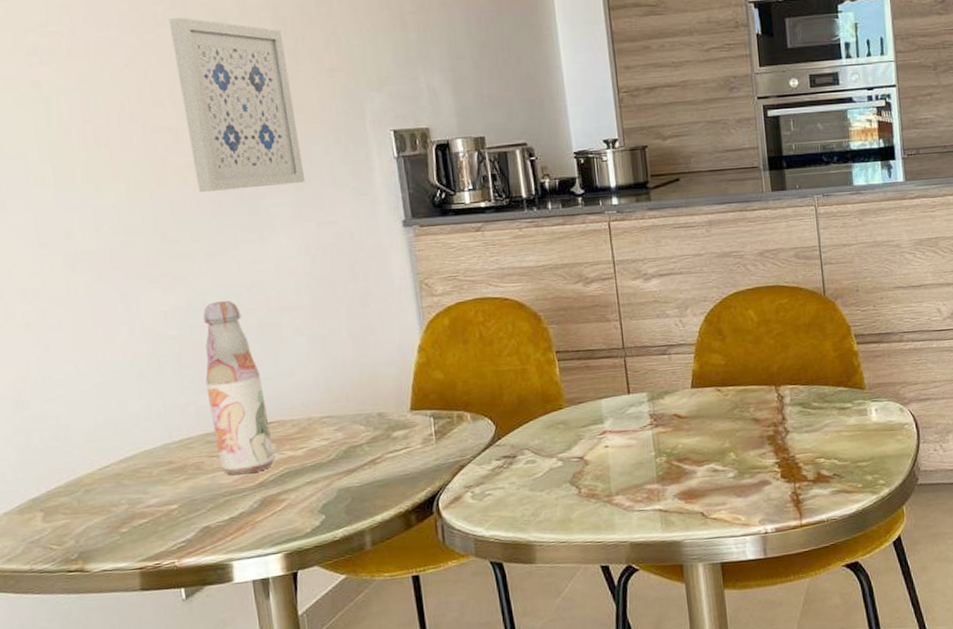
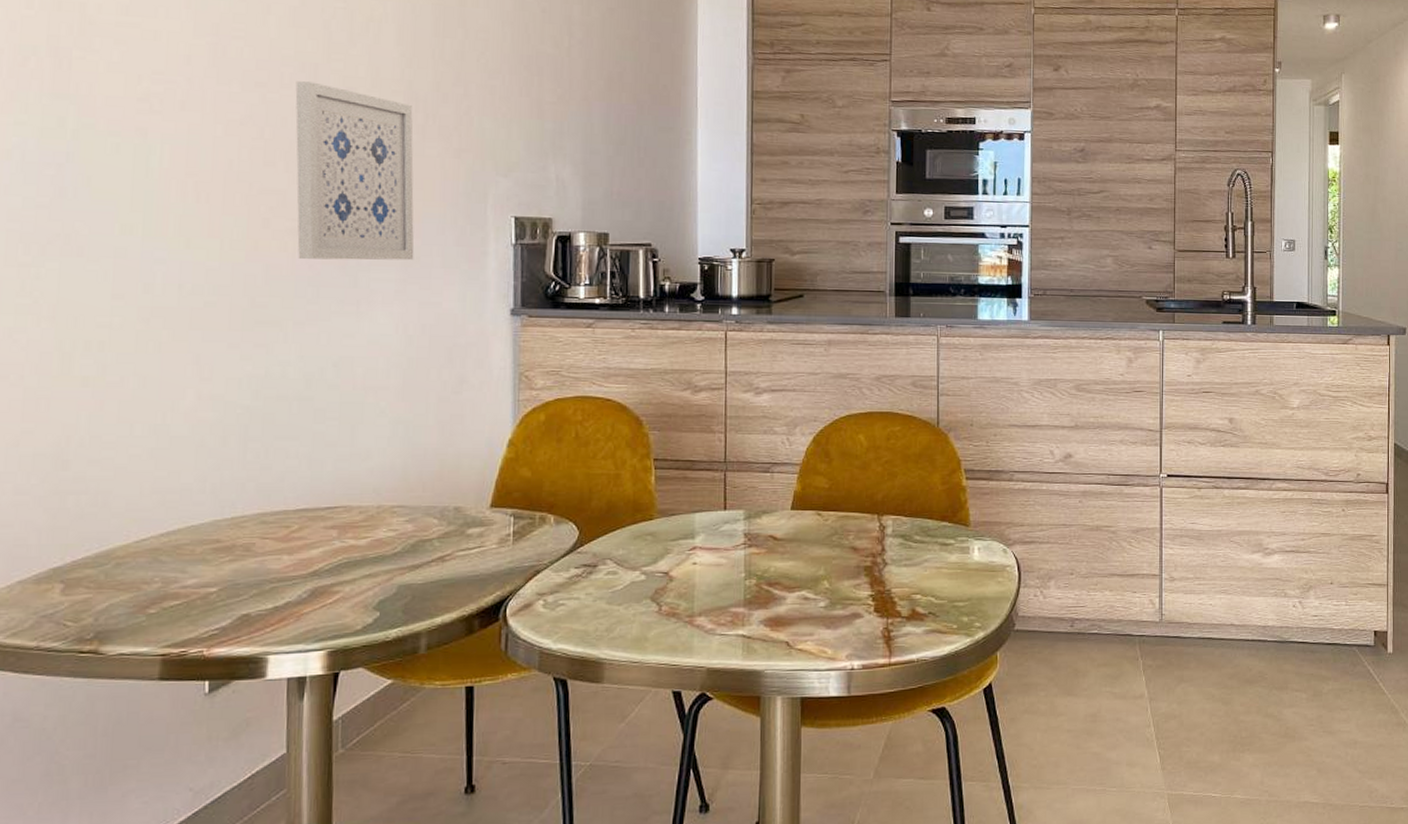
bottle: present [203,301,275,476] -> none [271,374,335,561]

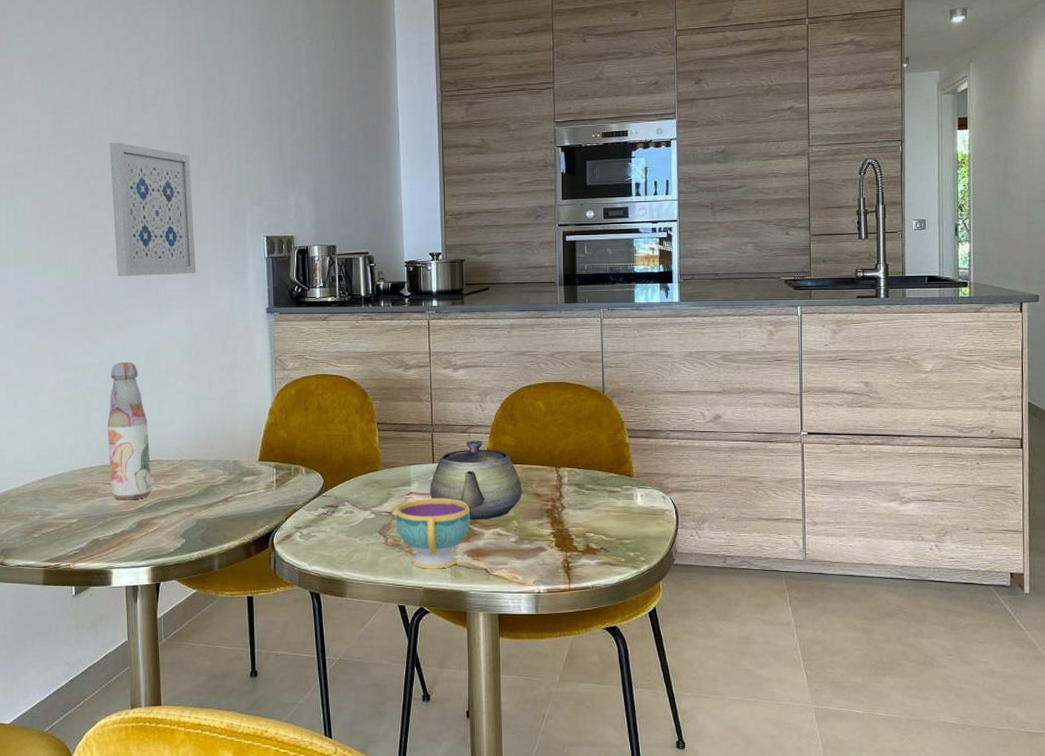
bottle: none [271,374,335,561] -> present [107,362,152,500]
teacup: none [673,554,770,644] -> present [396,499,470,569]
teapot: none [718,481,837,581] -> present [429,440,523,520]

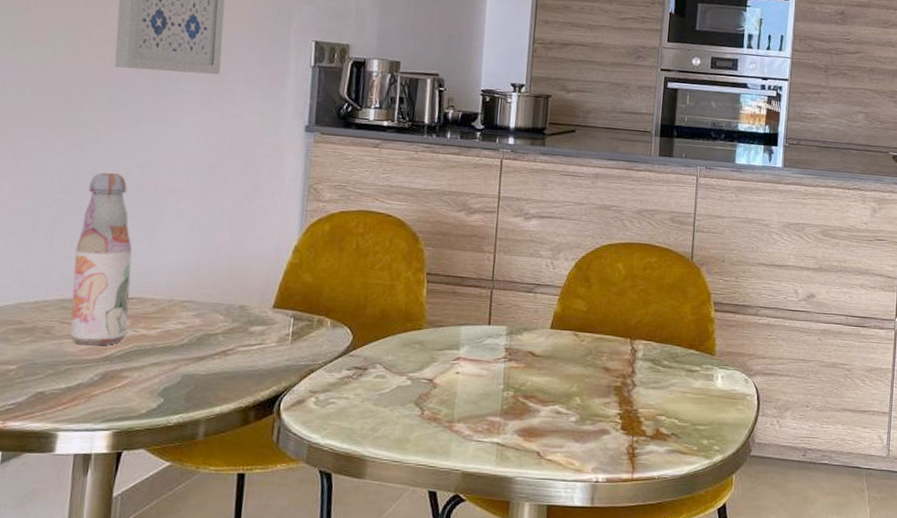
teacup: present [396,499,470,569] -> none [436,366,527,450]
teapot: present [429,440,523,520] -> none [480,301,591,395]

